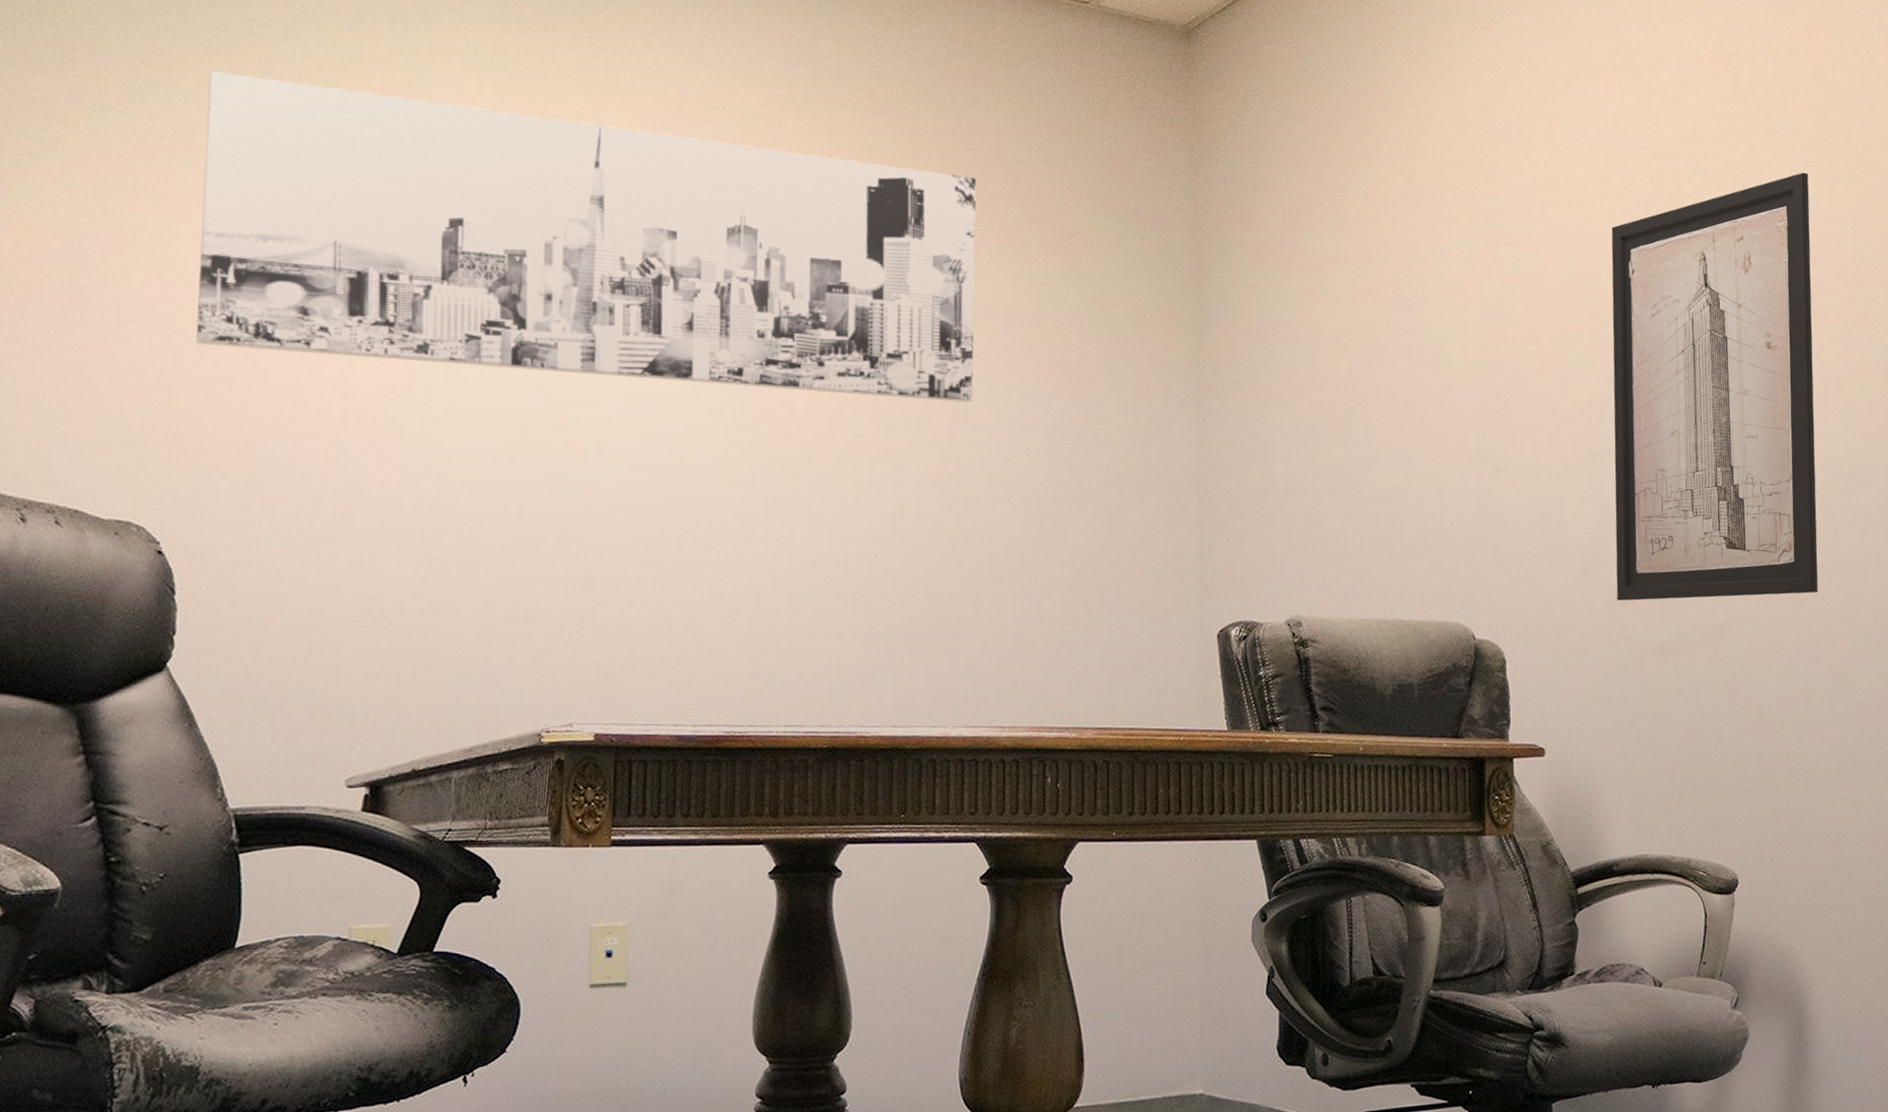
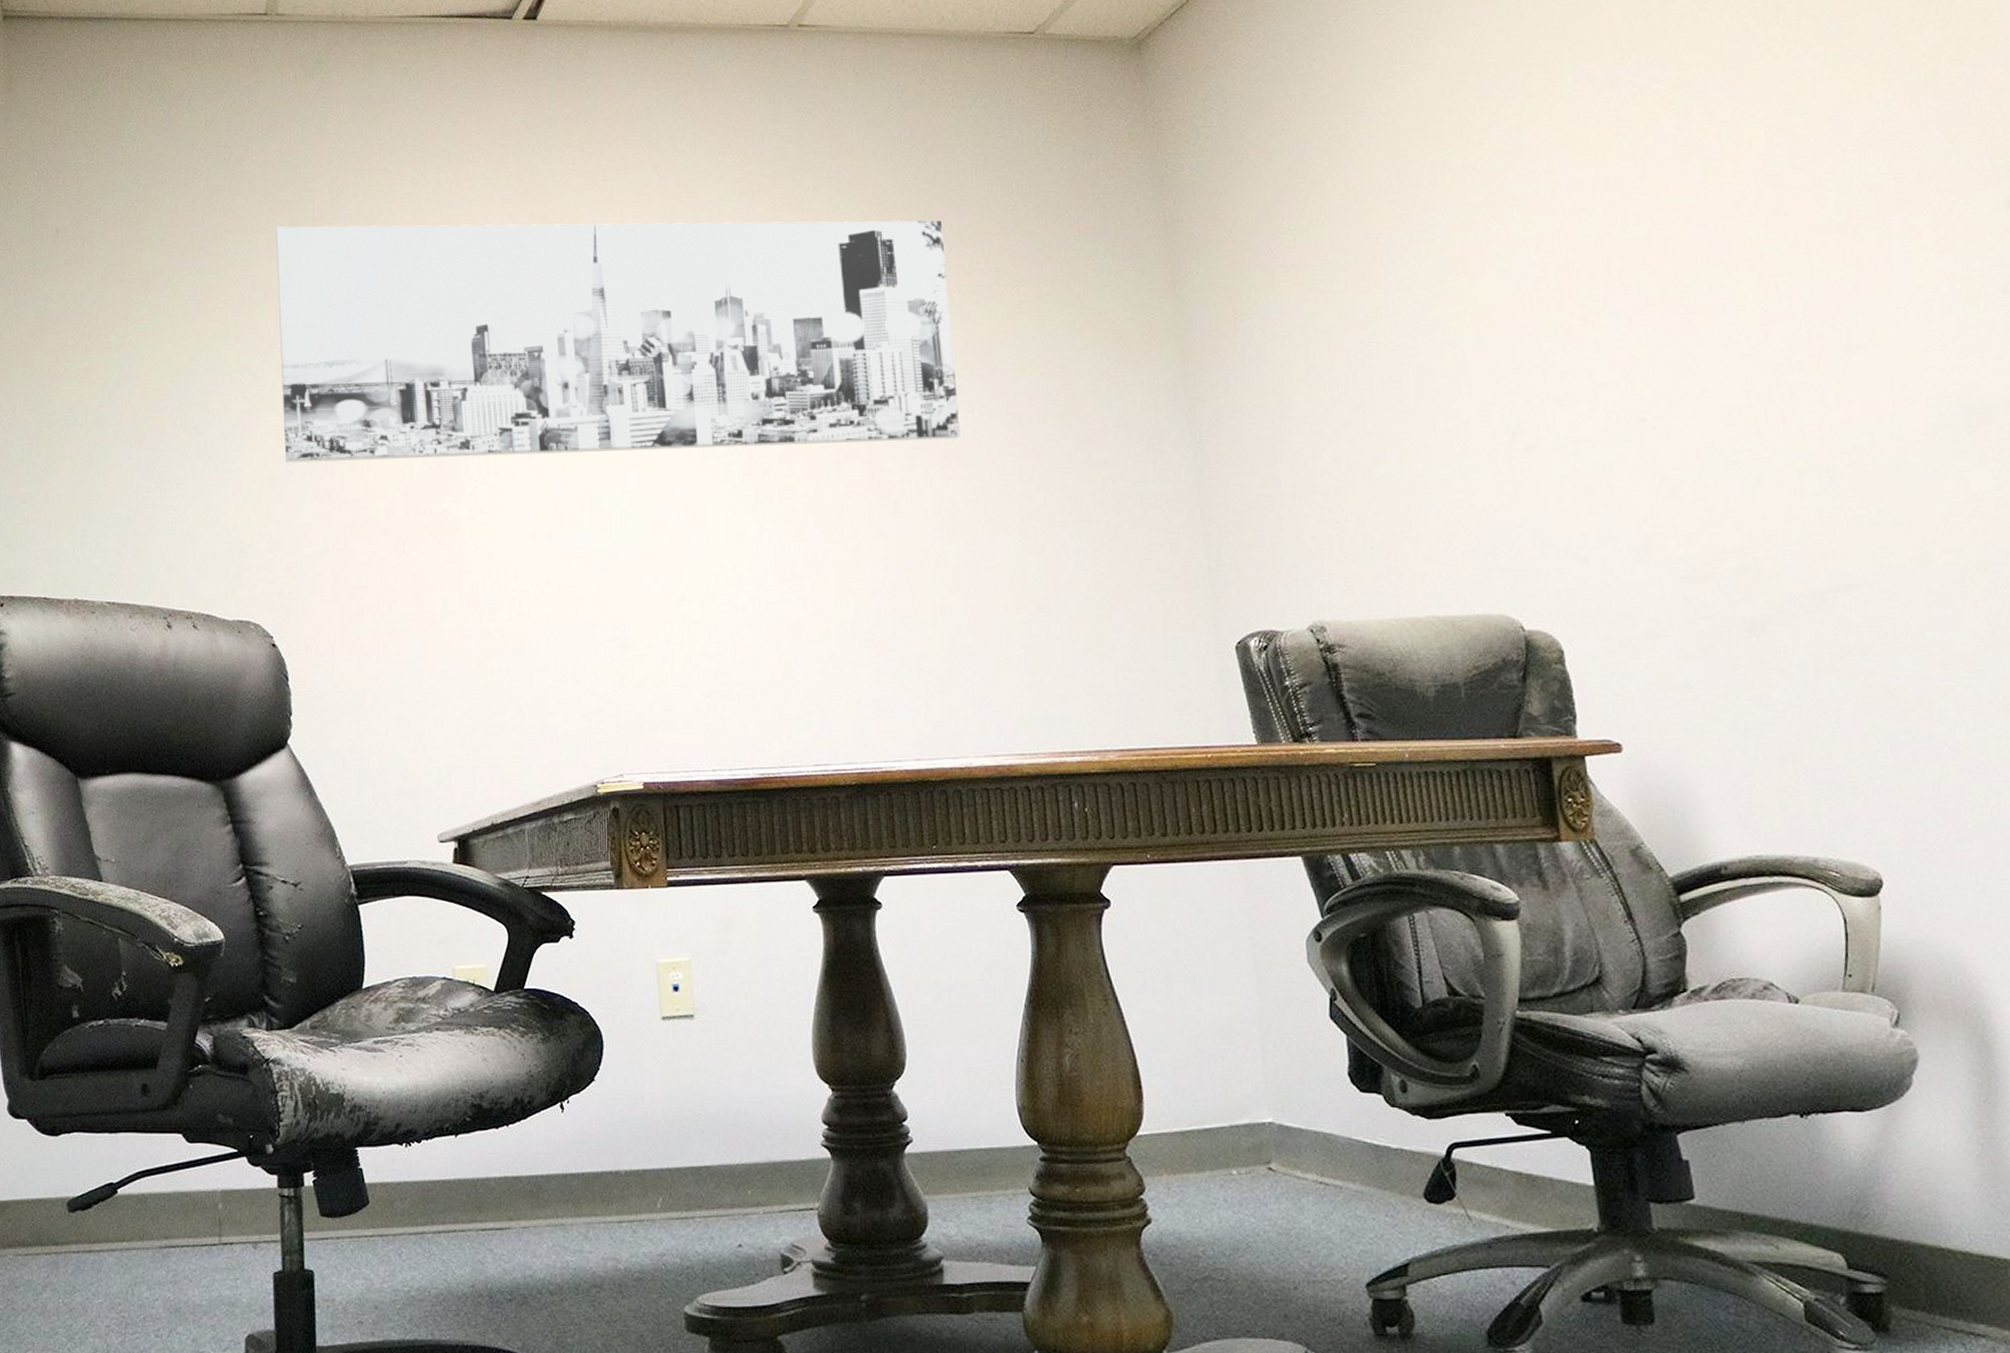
wall art: present [1611,172,1818,601] -> none [1634,76,1946,576]

